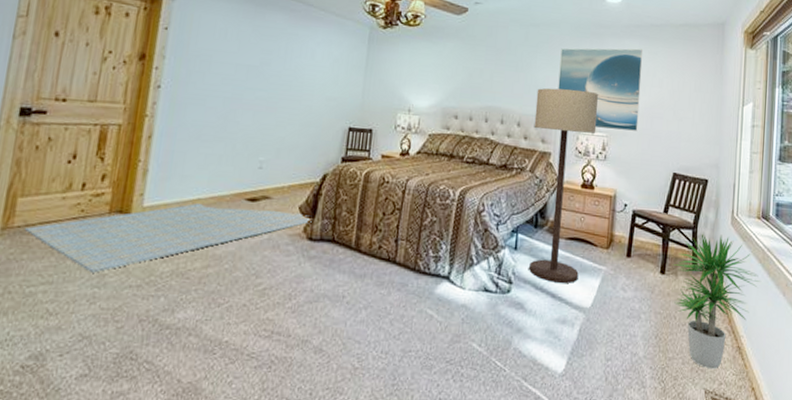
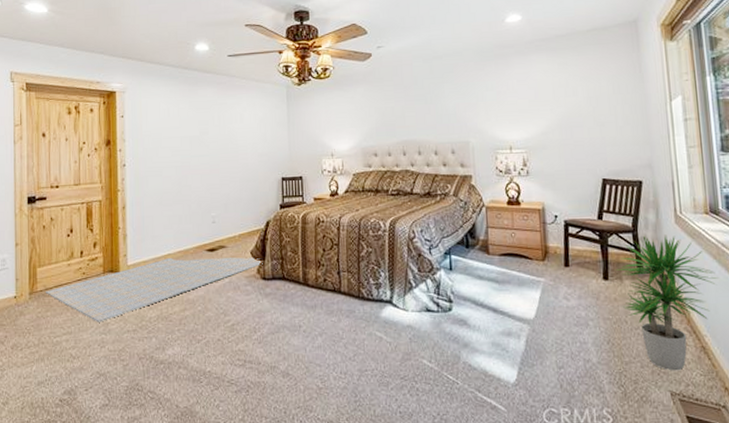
floor lamp: present [529,88,599,283] -> none [449,111,518,297]
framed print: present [558,48,643,131] -> none [467,62,558,146]

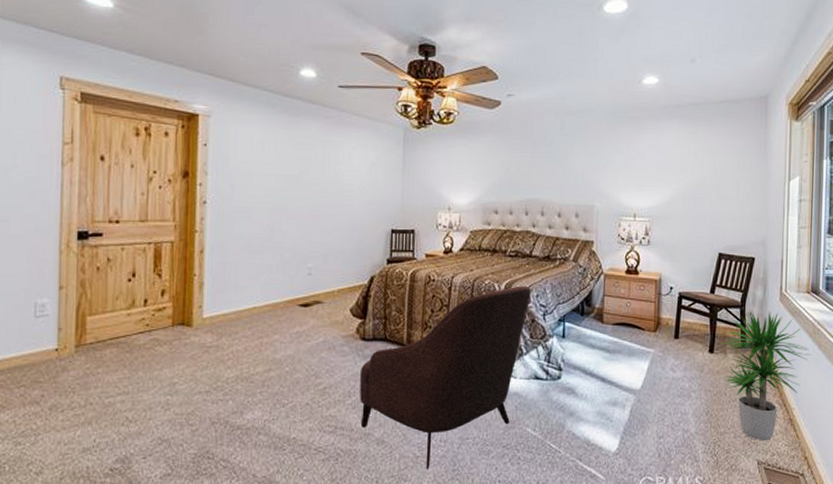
rug: present [45,257,263,323] -> none [96,312,364,382]
armchair: none [263,222,416,401] -> present [360,285,531,470]

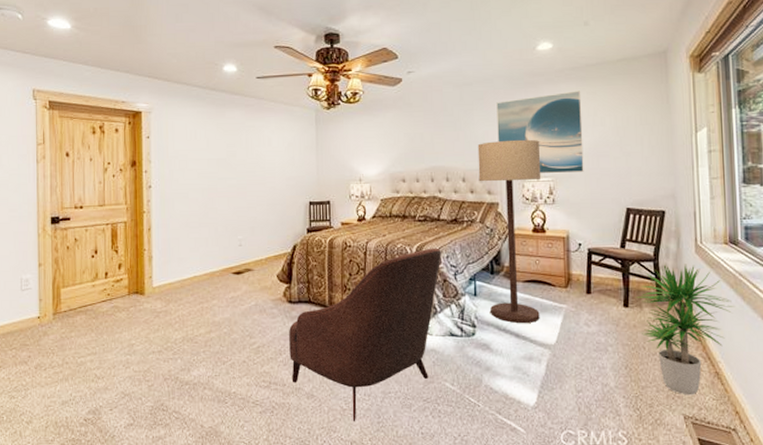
floor lamp: none [575,176,639,367] -> present [477,139,542,323]
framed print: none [597,129,683,214] -> present [496,91,584,174]

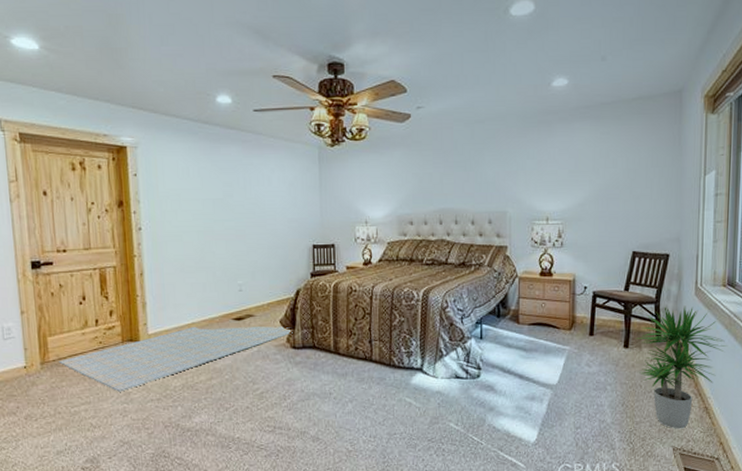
rug: none [69,281,289,343] -> present [58,326,293,392]
armchair: present [289,248,442,422] -> none [293,292,448,463]
floor lamp: present [477,139,542,323] -> none [488,181,551,365]
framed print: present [496,91,584,174] -> none [508,130,595,217]

